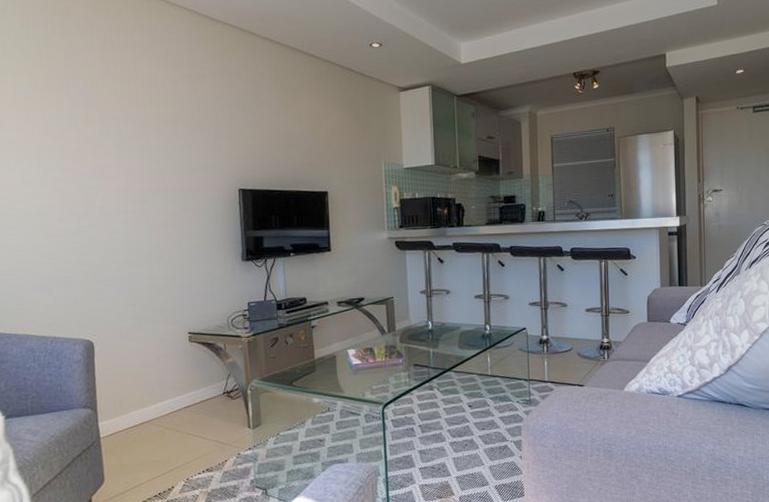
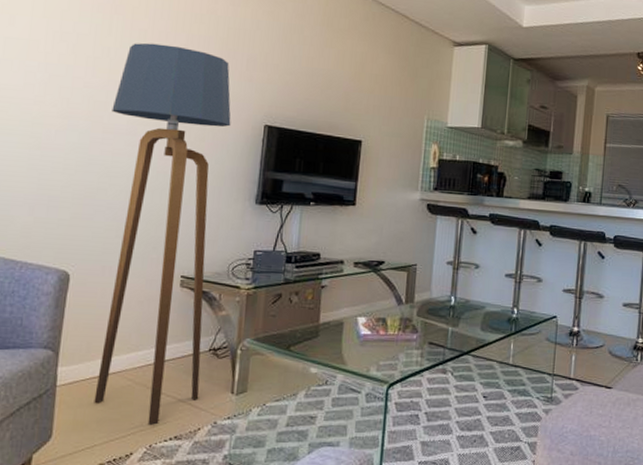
floor lamp: none [102,127,222,462] -> present [94,42,231,425]

